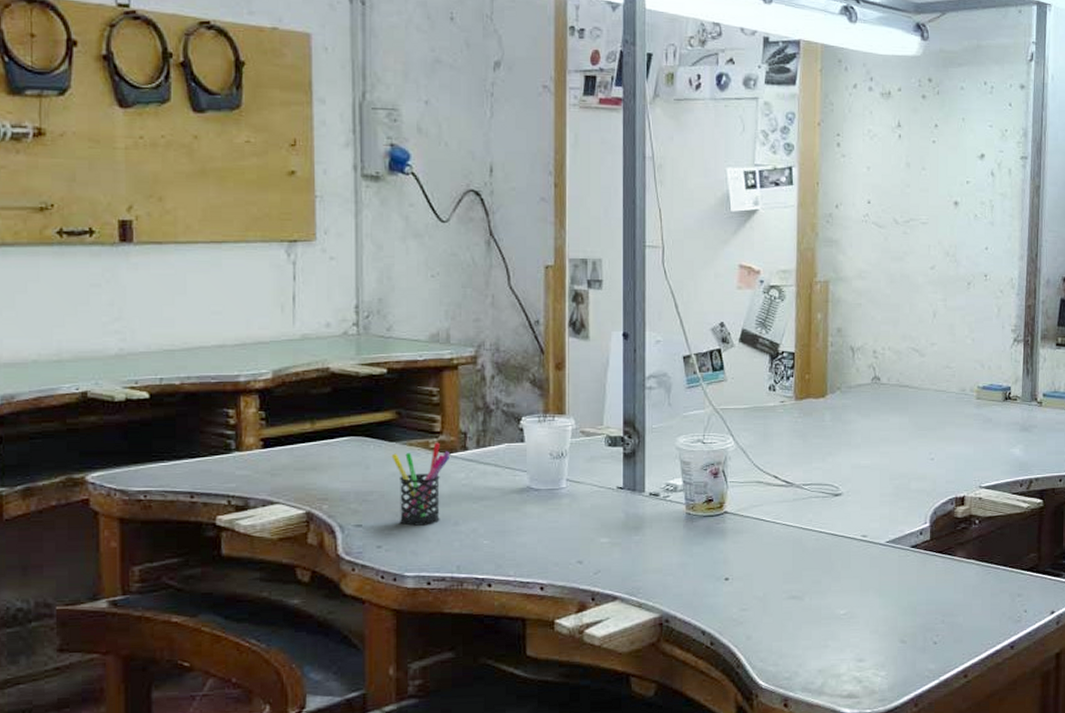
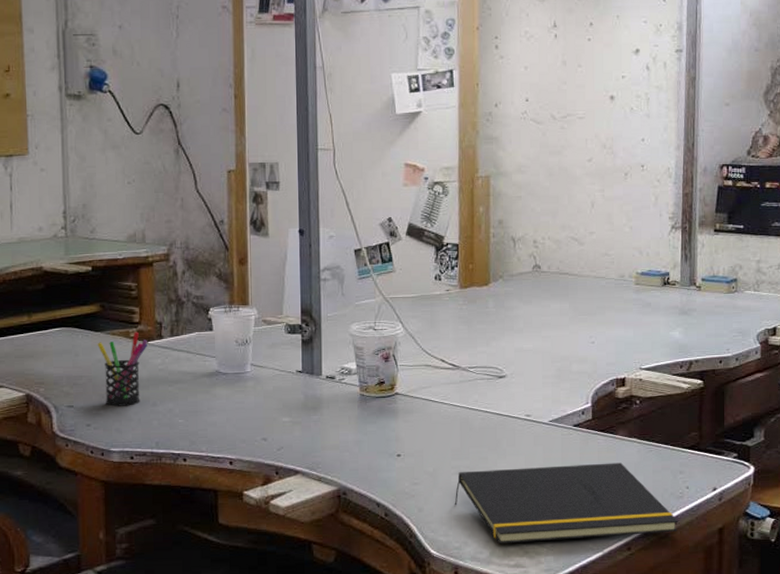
notepad: none [785,585,1016,674] -> present [454,462,679,544]

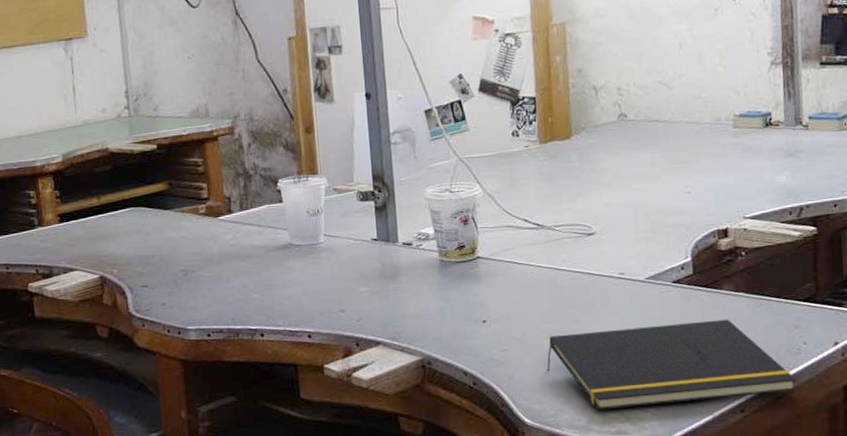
pen holder: present [97,331,147,407] -> none [167,207,218,284]

